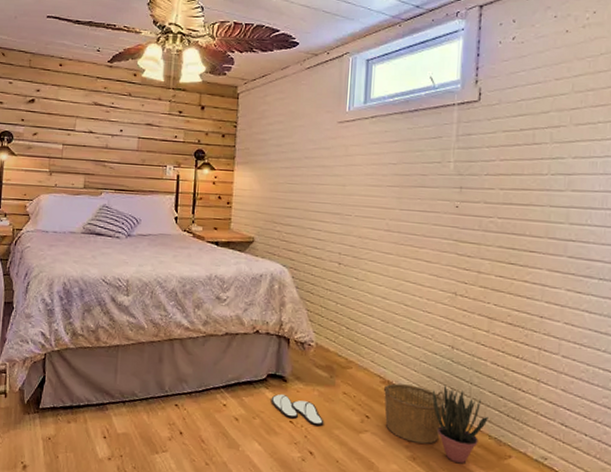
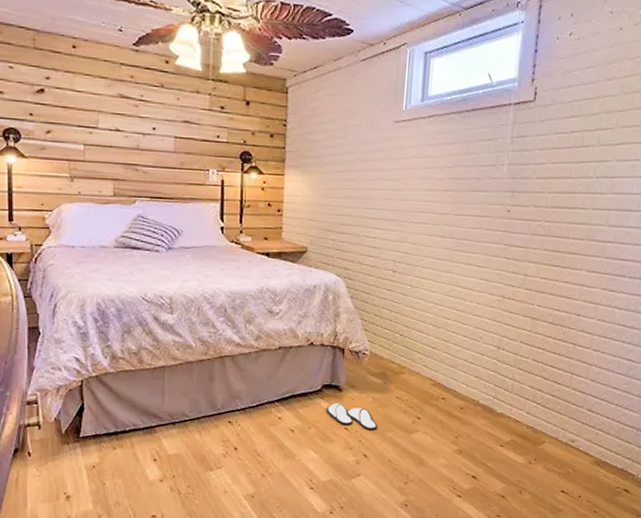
basket: present [383,383,445,444] -> none [433,385,490,438]
potted plant: present [432,384,488,464] -> none [478,382,527,453]

